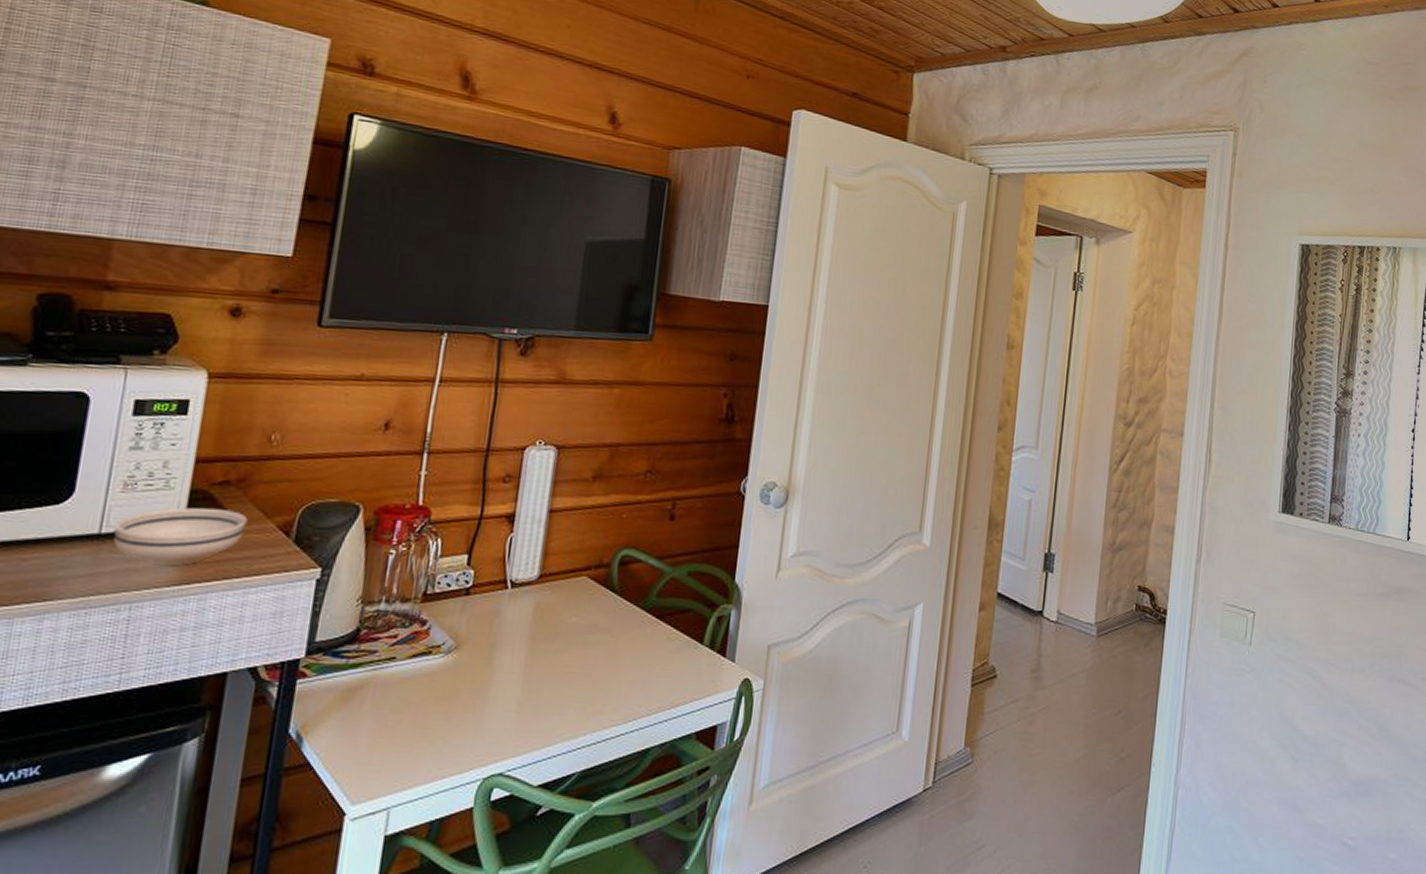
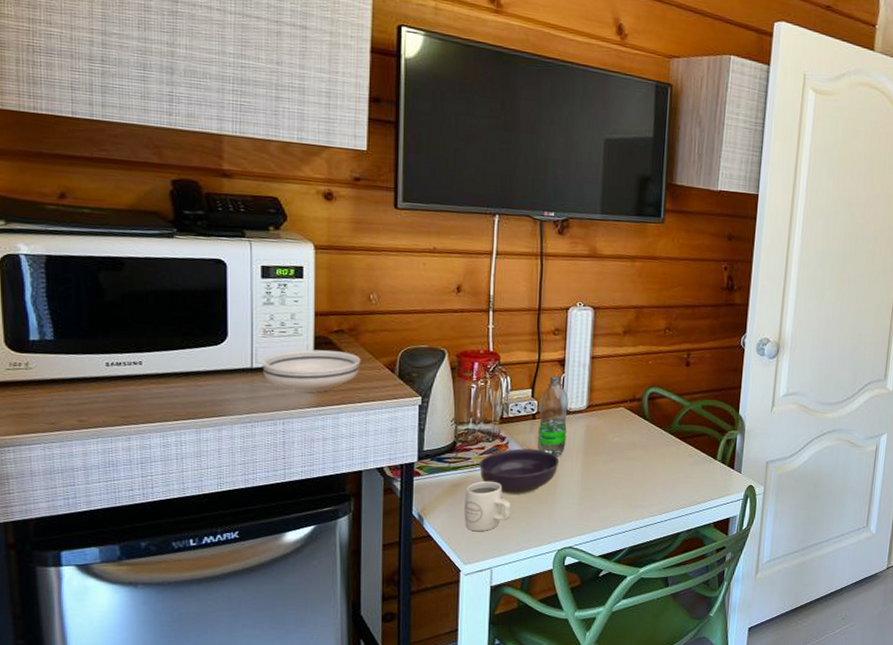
mug: none [359,682,426,756] -> present [464,480,511,532]
bowl: none [387,635,497,701] -> present [479,448,560,495]
bottle: none [468,537,515,646] -> present [537,376,569,457]

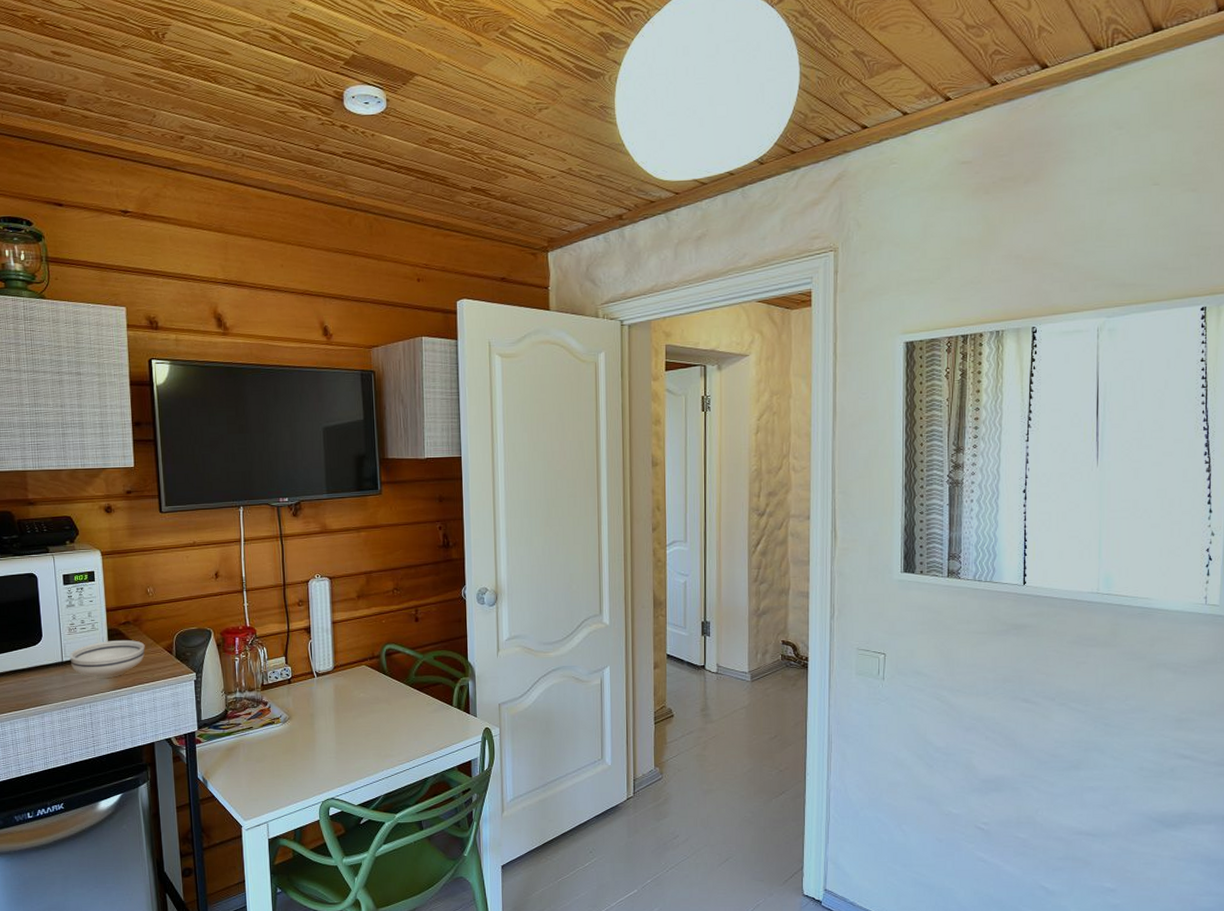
mug: present [464,480,511,532] -> none [239,742,279,790]
bowl: present [479,448,560,495] -> none [248,711,315,753]
bottle: present [537,376,569,457] -> none [293,643,319,716]

